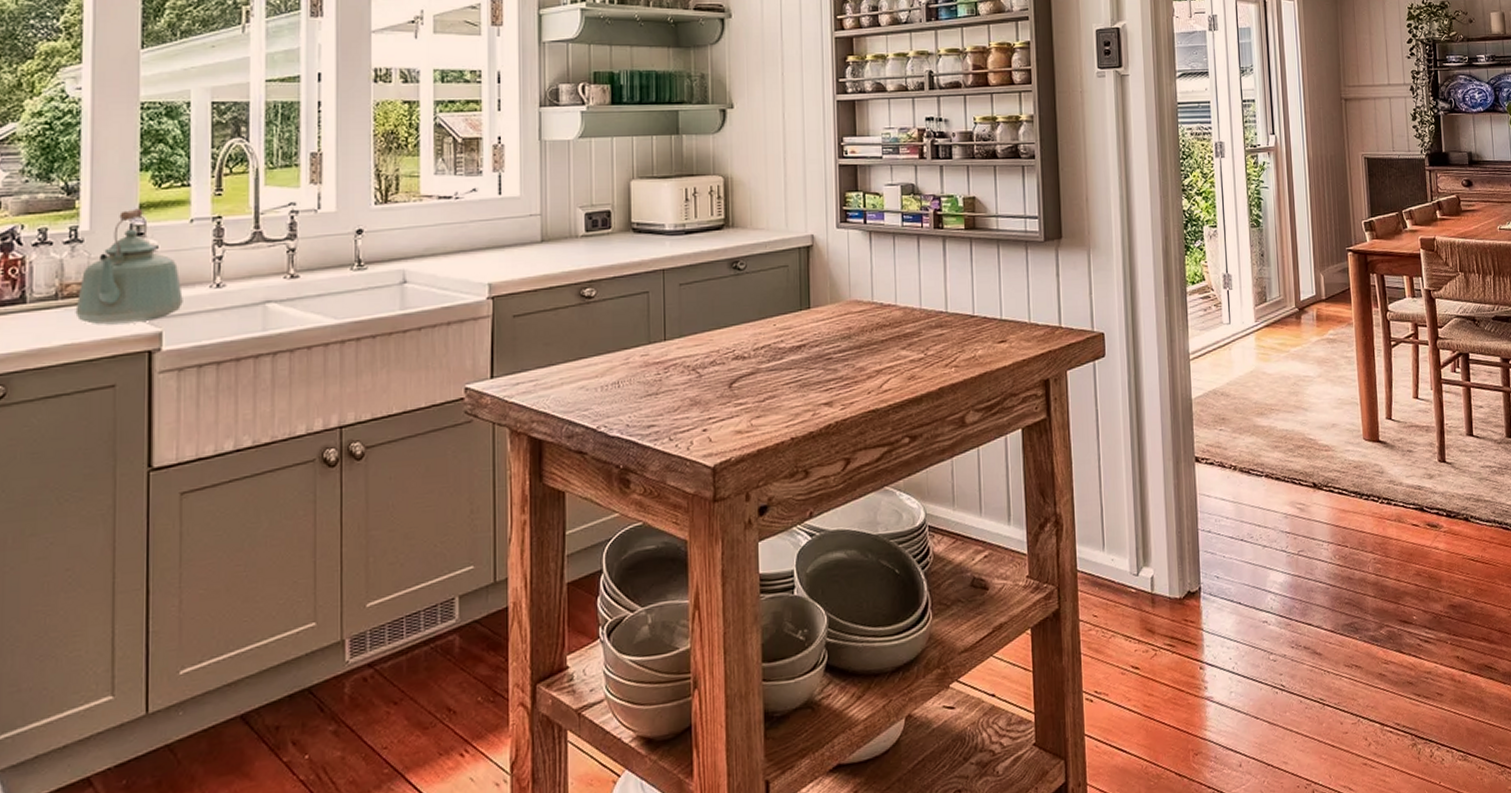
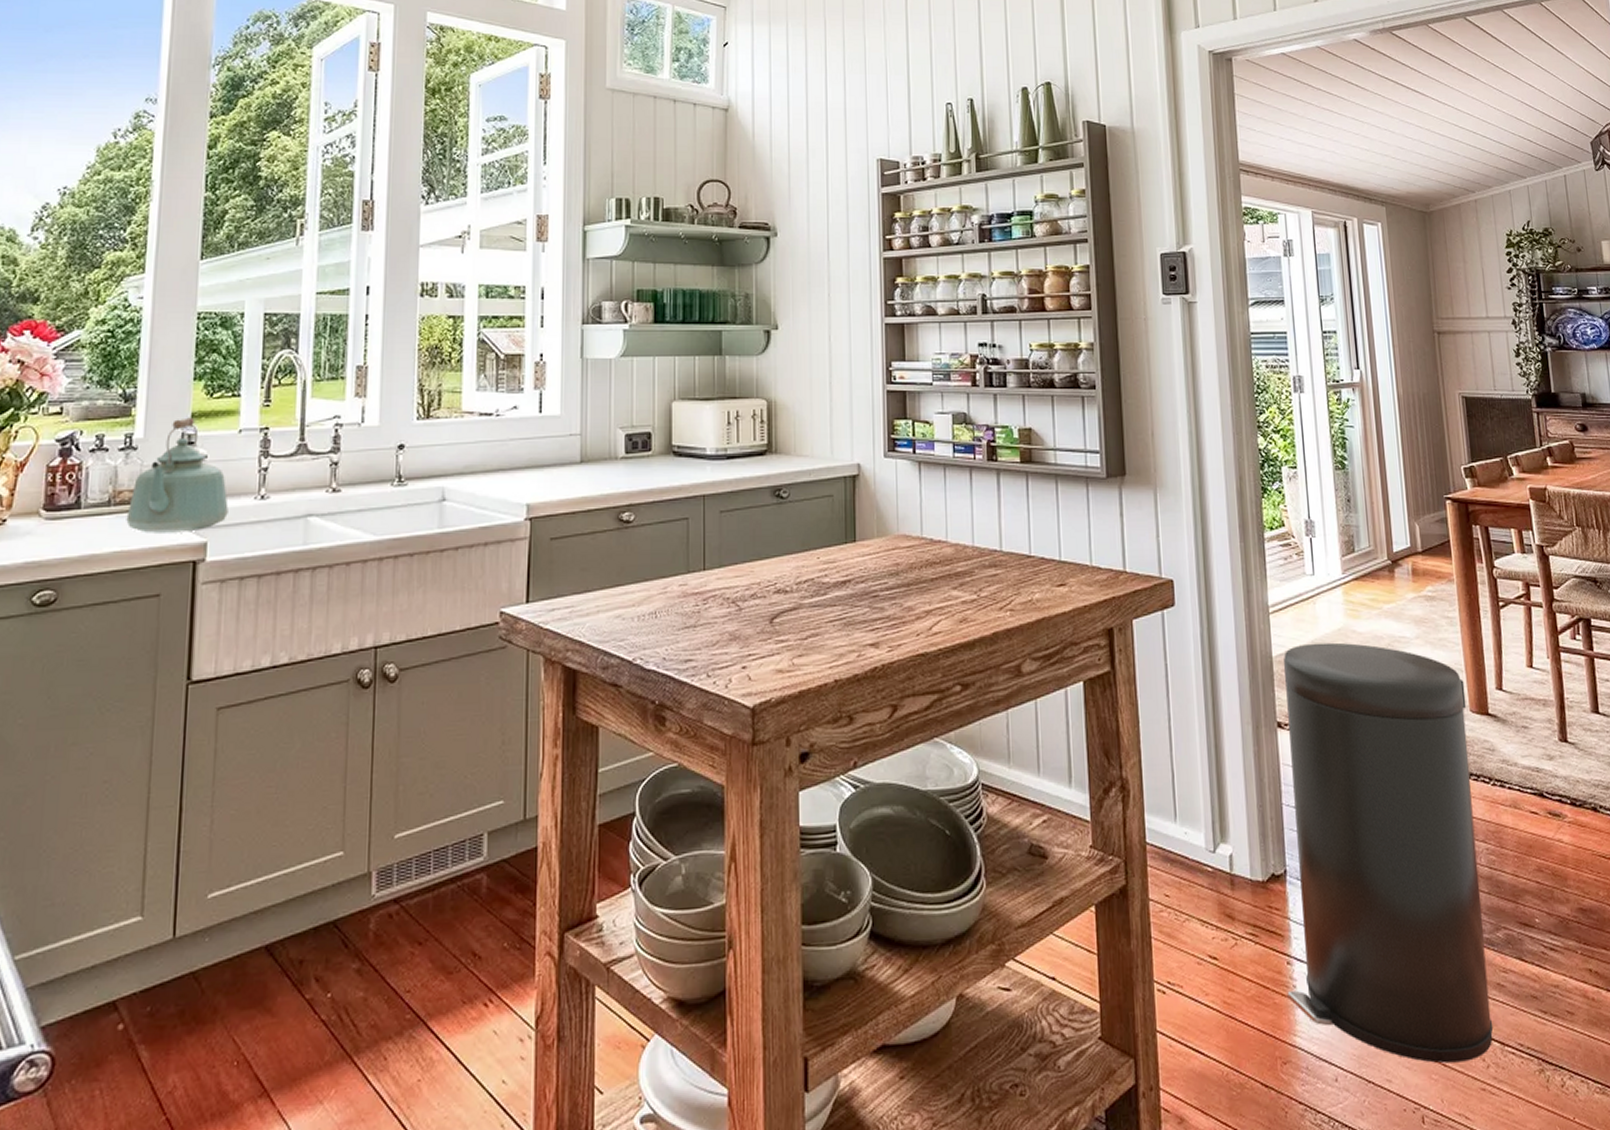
pedal bin: none [1199,383,1375,745] -> present [1284,642,1494,1063]

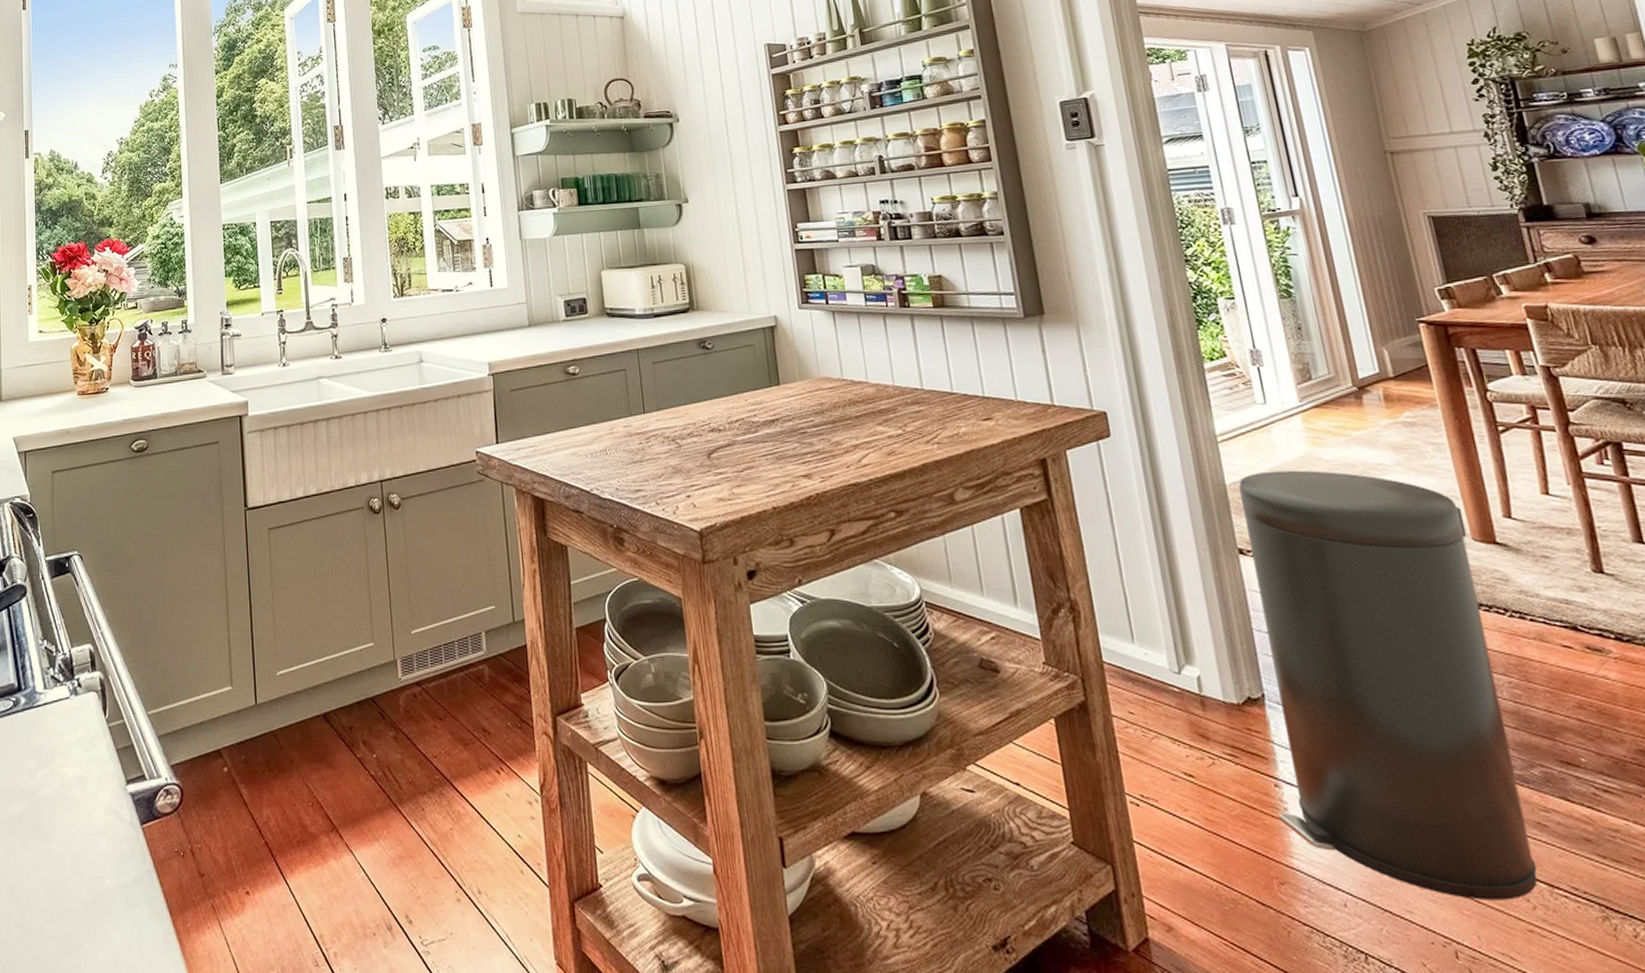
kettle: present [126,417,229,533] -> none [189,305,261,396]

